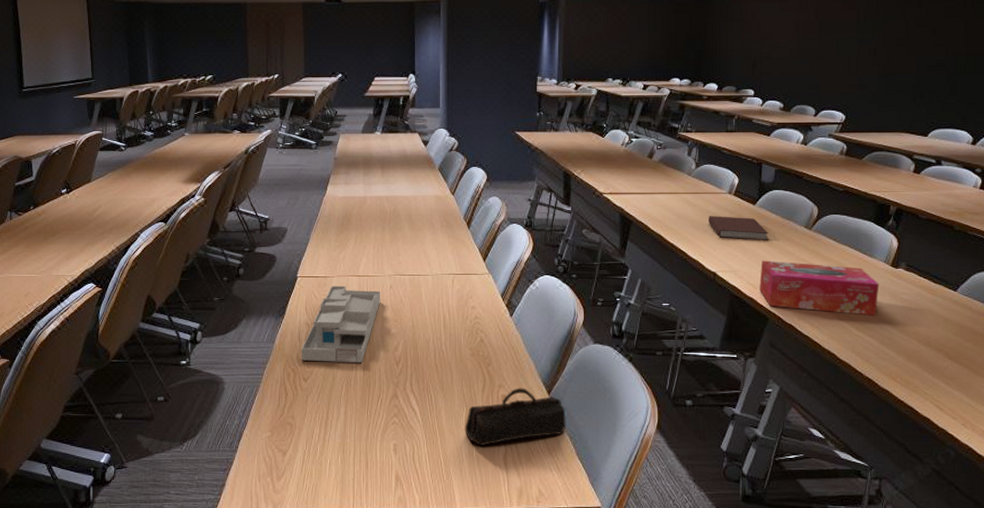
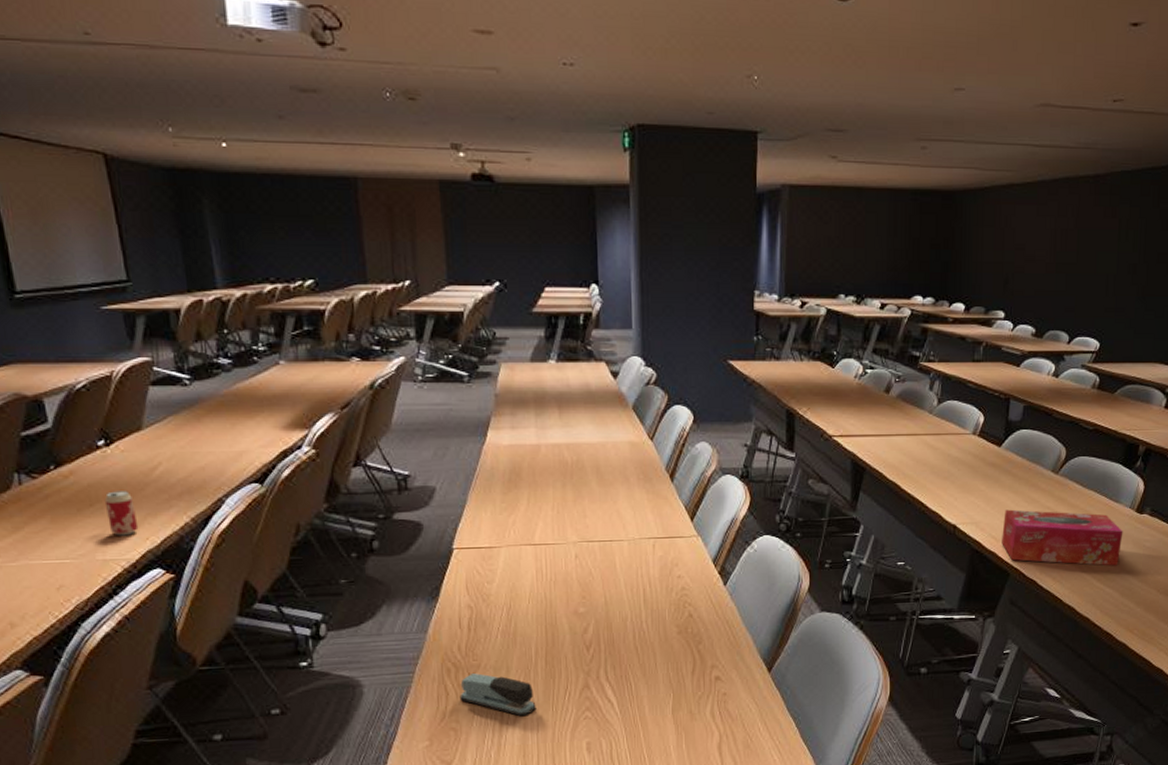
beverage can: none [62,226,82,258] -> present [104,491,139,536]
stapler: none [296,379,355,418] -> present [459,673,536,717]
desk organizer: present [301,285,381,363] -> none [463,557,565,652]
pencil case: present [465,388,566,446] -> none [672,666,789,736]
notebook: present [709,216,768,240] -> none [950,460,1013,487]

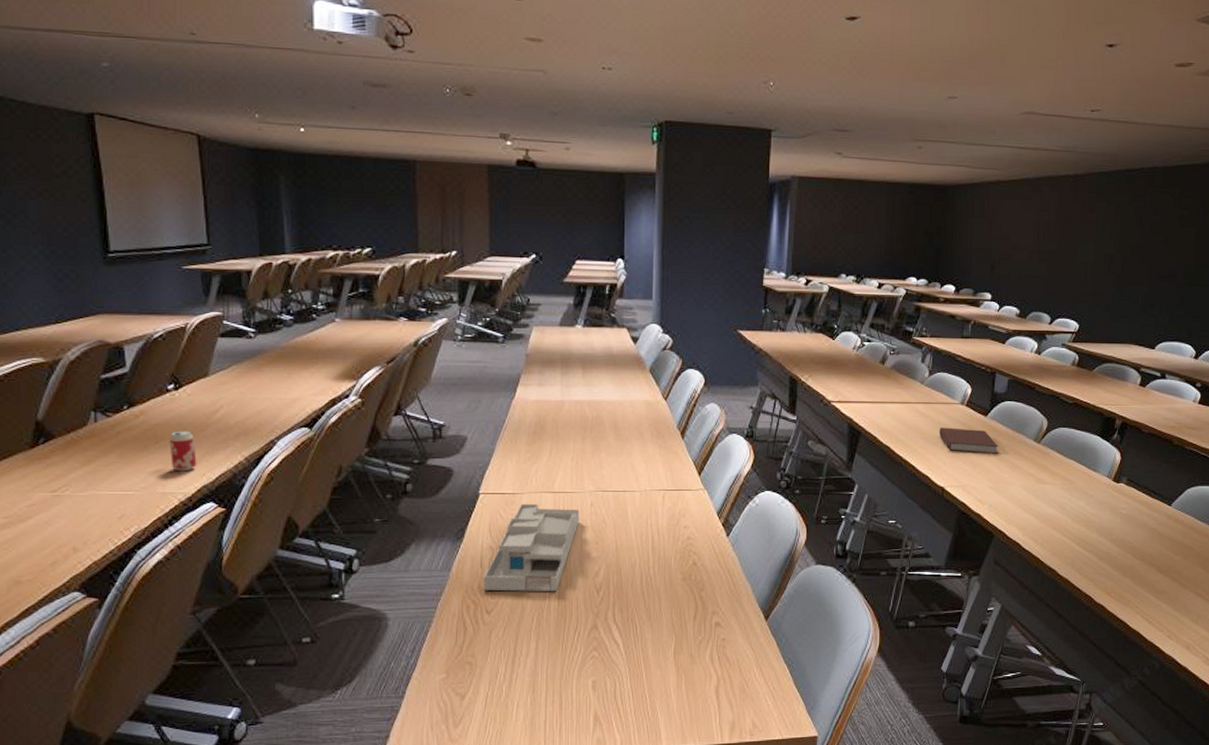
stapler: present [459,673,536,717] -> none [476,611,547,654]
desk organizer: none [463,557,565,652] -> present [483,503,580,591]
notebook: none [950,460,1013,487] -> present [939,427,998,454]
tissue box: present [1002,509,1123,566] -> none [987,475,1101,531]

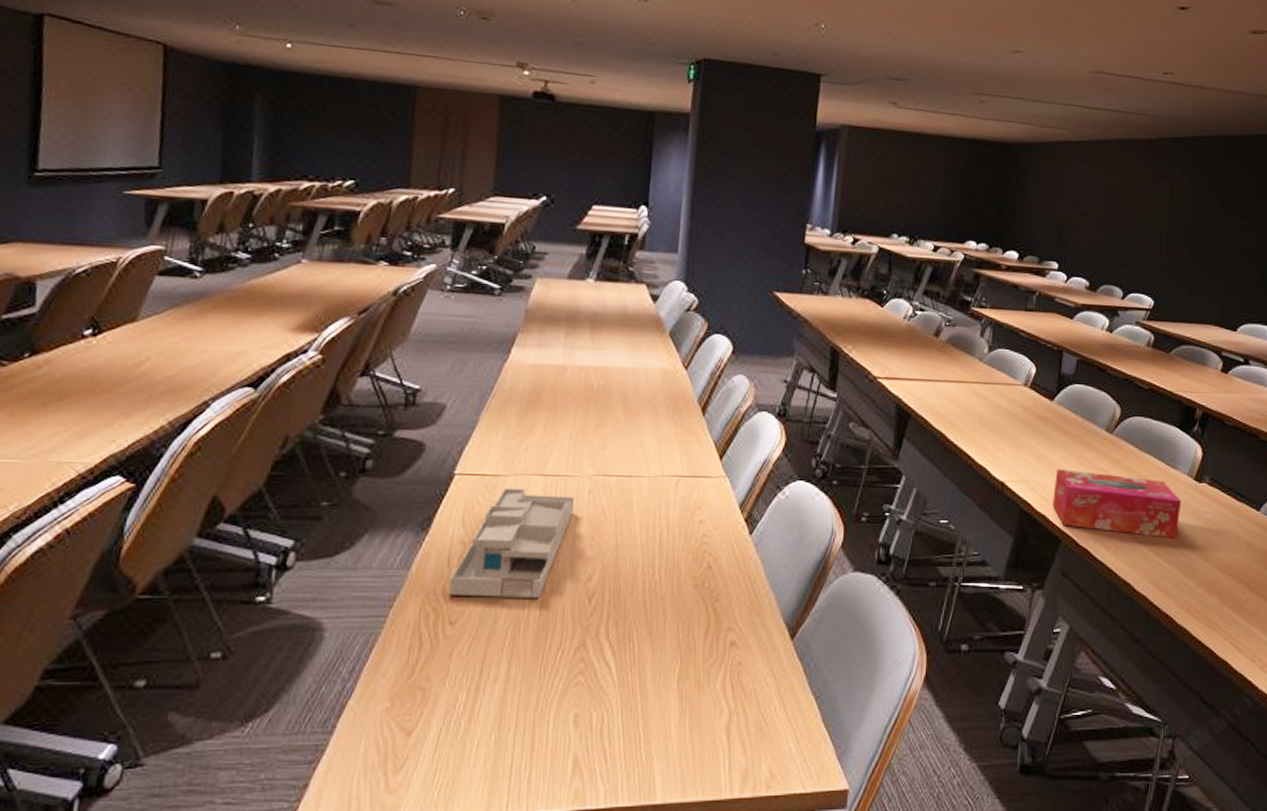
beverage can: present [169,430,197,472] -> none [74,385,109,437]
notebook: present [939,427,998,454] -> none [999,412,1066,445]
tissue box: none [987,475,1101,531] -> present [1053,469,1182,539]

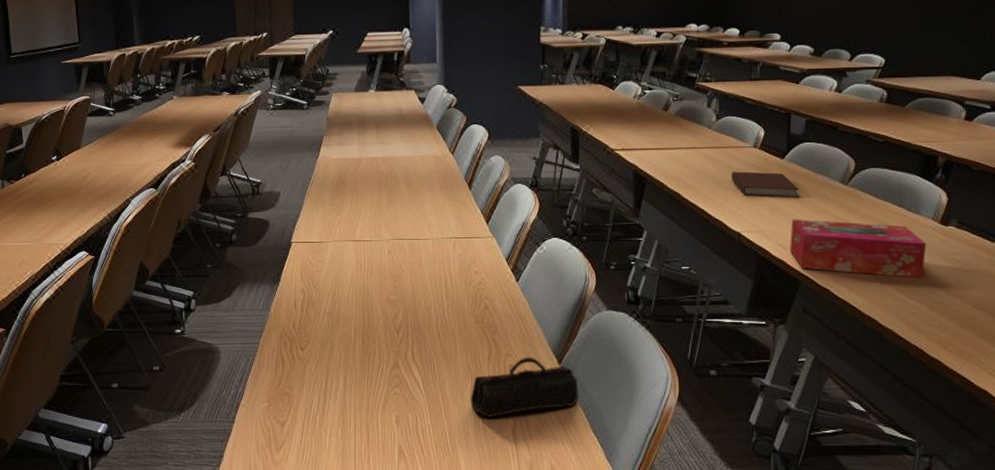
desk organizer: present [448,488,576,598] -> none [297,251,379,331]
pencil case: none [676,631,812,712] -> present [470,357,579,418]
notebook: none [999,412,1066,445] -> present [731,171,799,197]

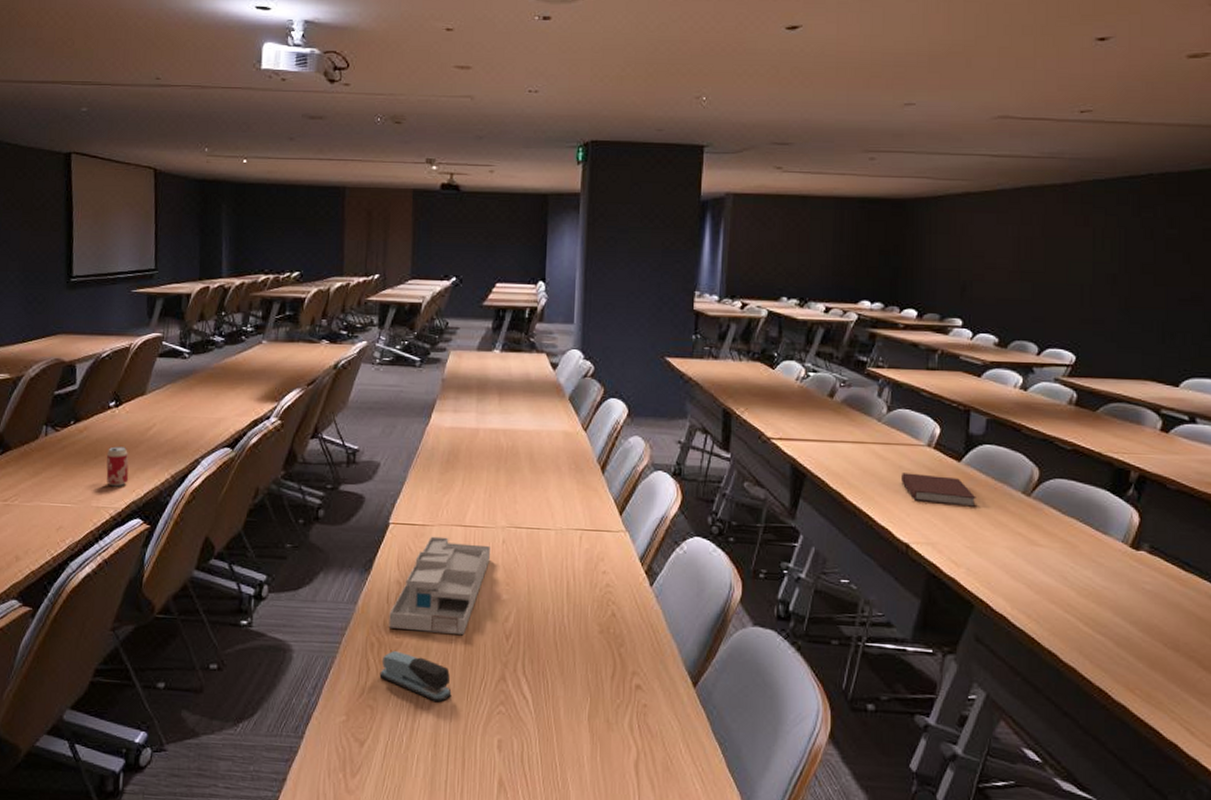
beverage can: none [53,193,74,226] -> present [106,446,129,487]
stapler: none [293,348,354,388] -> present [379,651,452,703]
desk organizer: none [297,251,379,331] -> present [388,536,491,634]
pencil case: present [470,357,579,418] -> none [587,676,715,748]
tissue box: present [790,219,927,278] -> none [963,531,1115,609]

